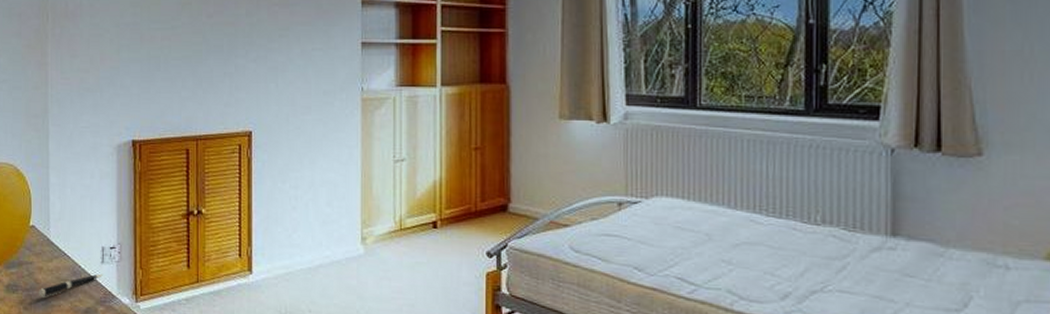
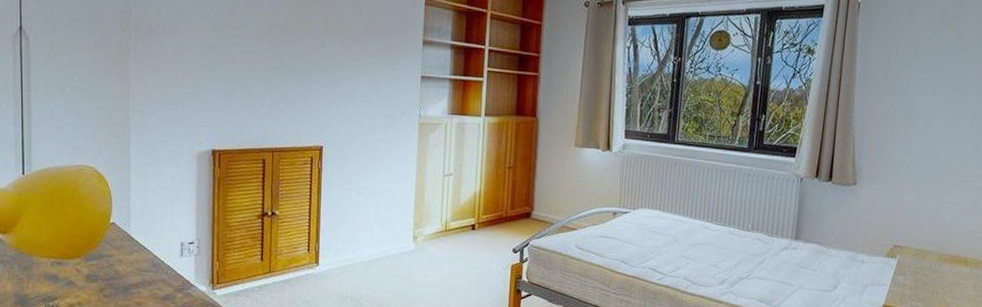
pen: present [38,273,104,298] -> none [118,265,183,286]

